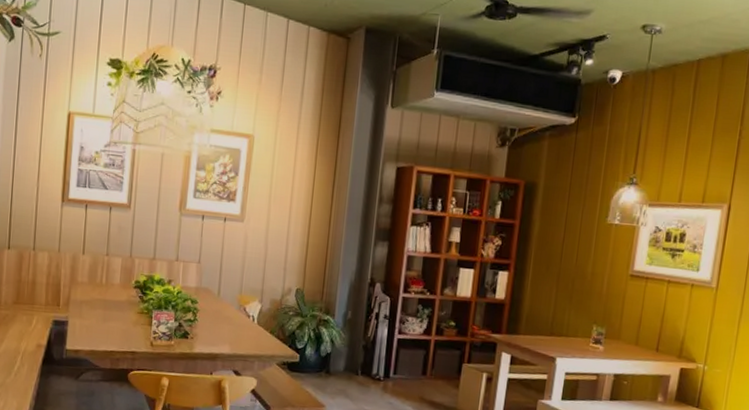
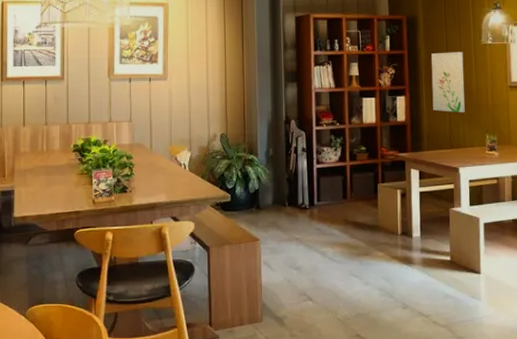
wall art: none [538,227,584,299] -> present [431,52,465,113]

